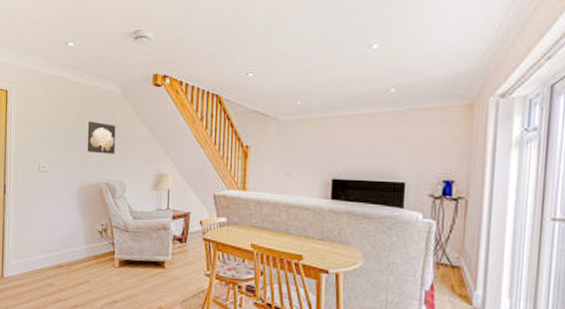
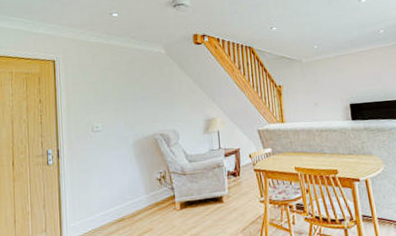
wall art: present [87,121,116,154] -> none [138,79,166,108]

